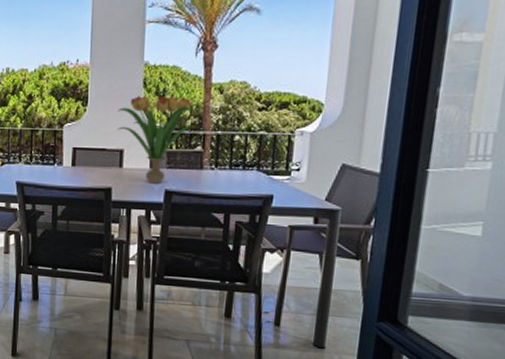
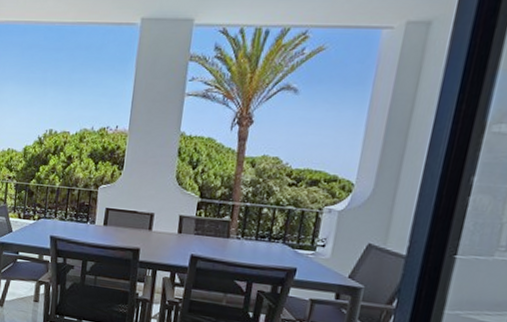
flower arrangement: present [117,95,200,184] -> none [149,164,229,249]

